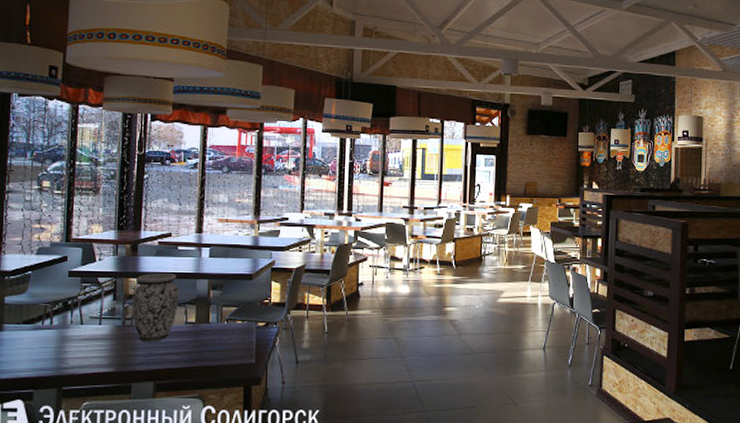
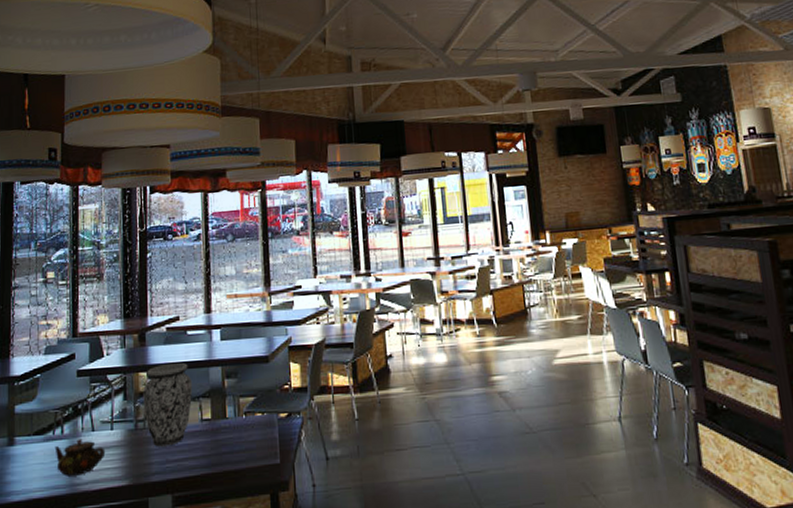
teapot: none [43,330,93,361] -> present [54,439,106,476]

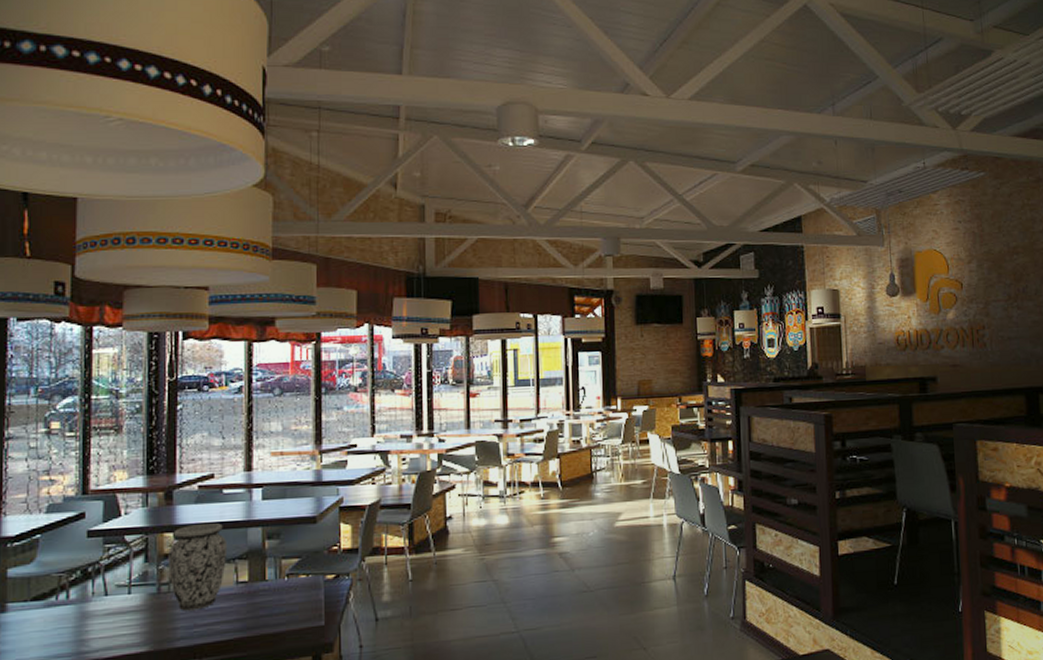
teapot: present [54,439,106,476] -> none [58,604,121,644]

